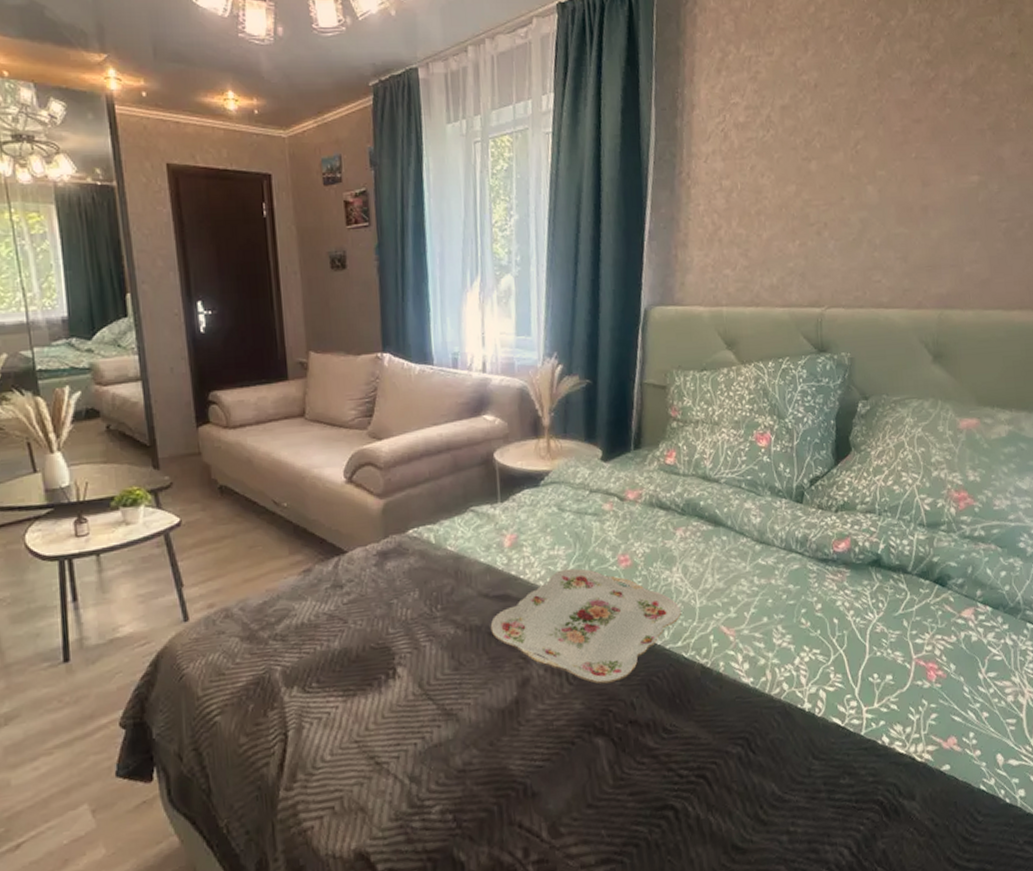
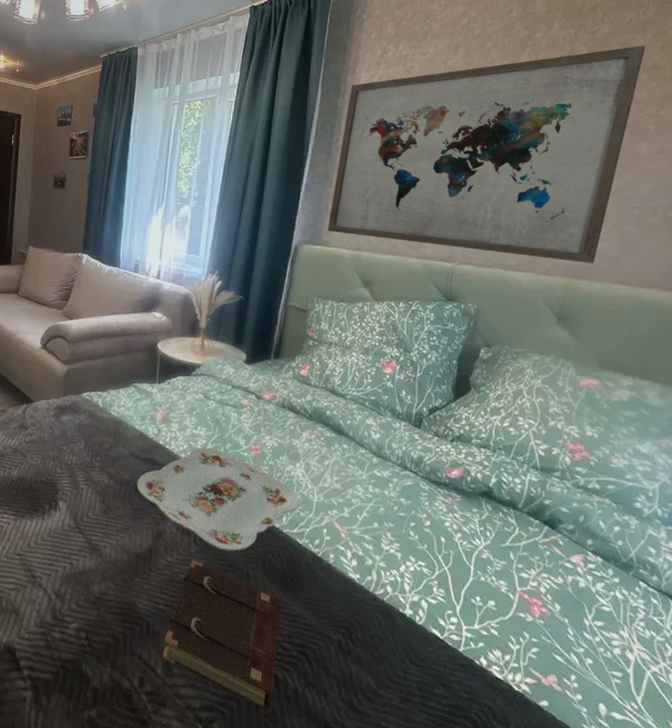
book: none [545,701,674,847] -> present [162,559,279,710]
wall art: none [679,29,1003,290] -> present [327,45,646,264]

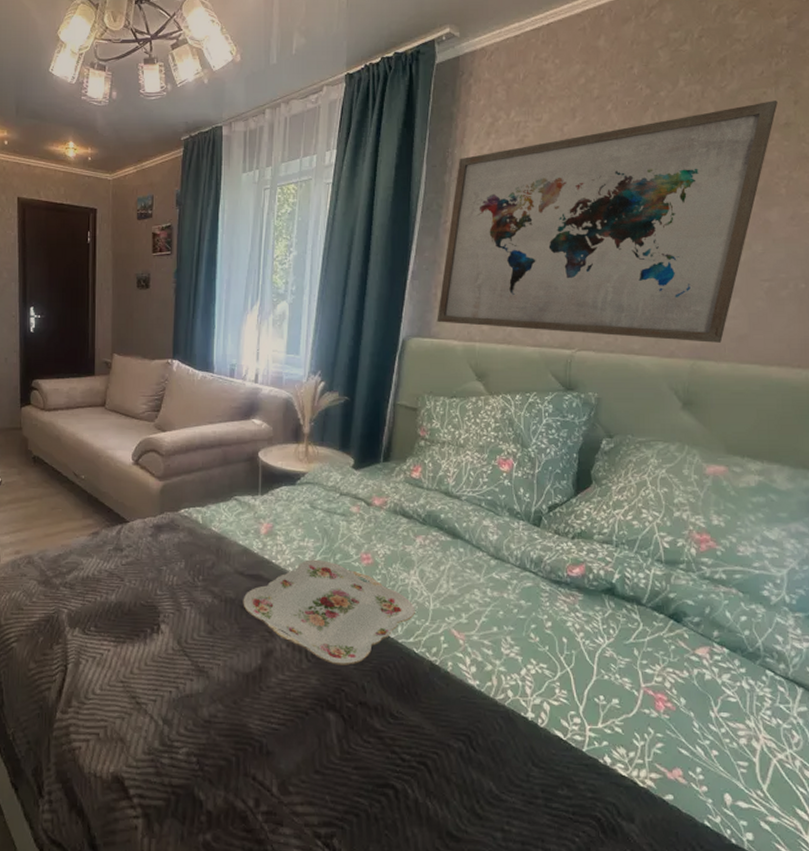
book: present [162,559,279,710] -> none [277,676,397,821]

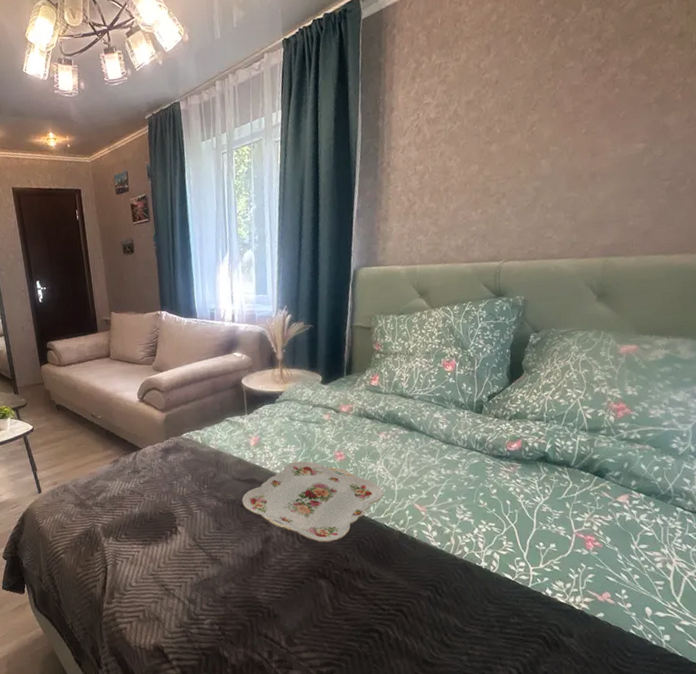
wall art: present [437,101,778,343] -> none [381,13,672,252]

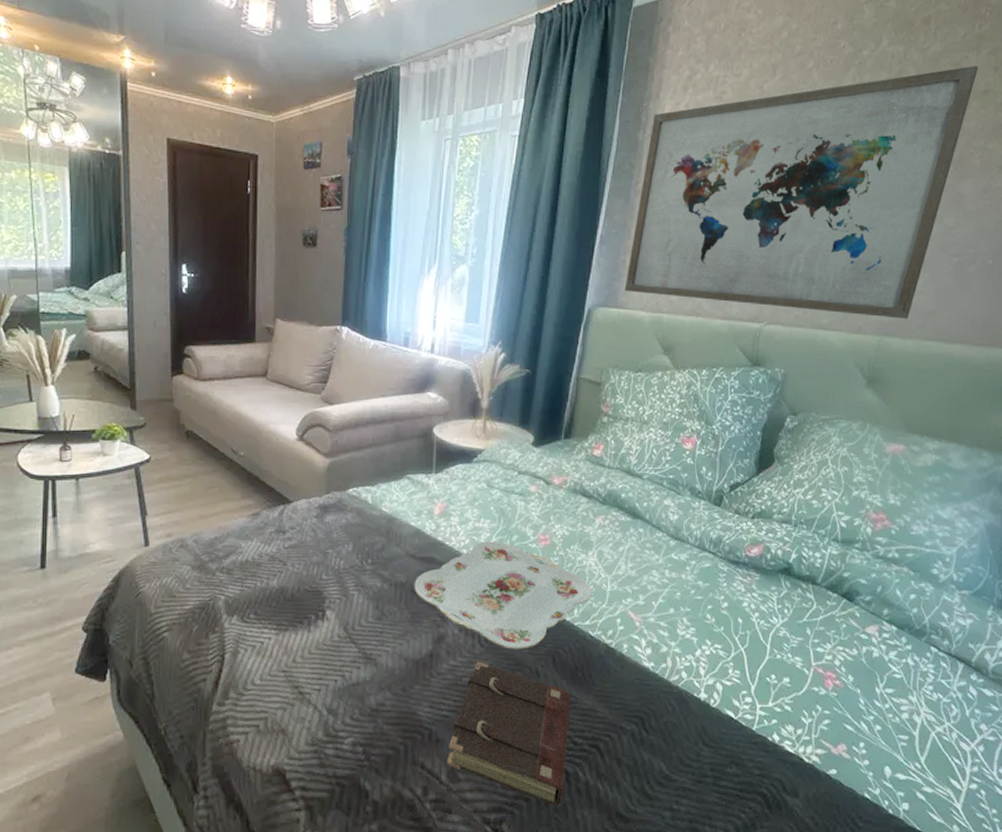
book: none [283,554,378,658] -> present [446,661,570,805]
wall art: none [381,13,672,252] -> present [624,66,978,319]

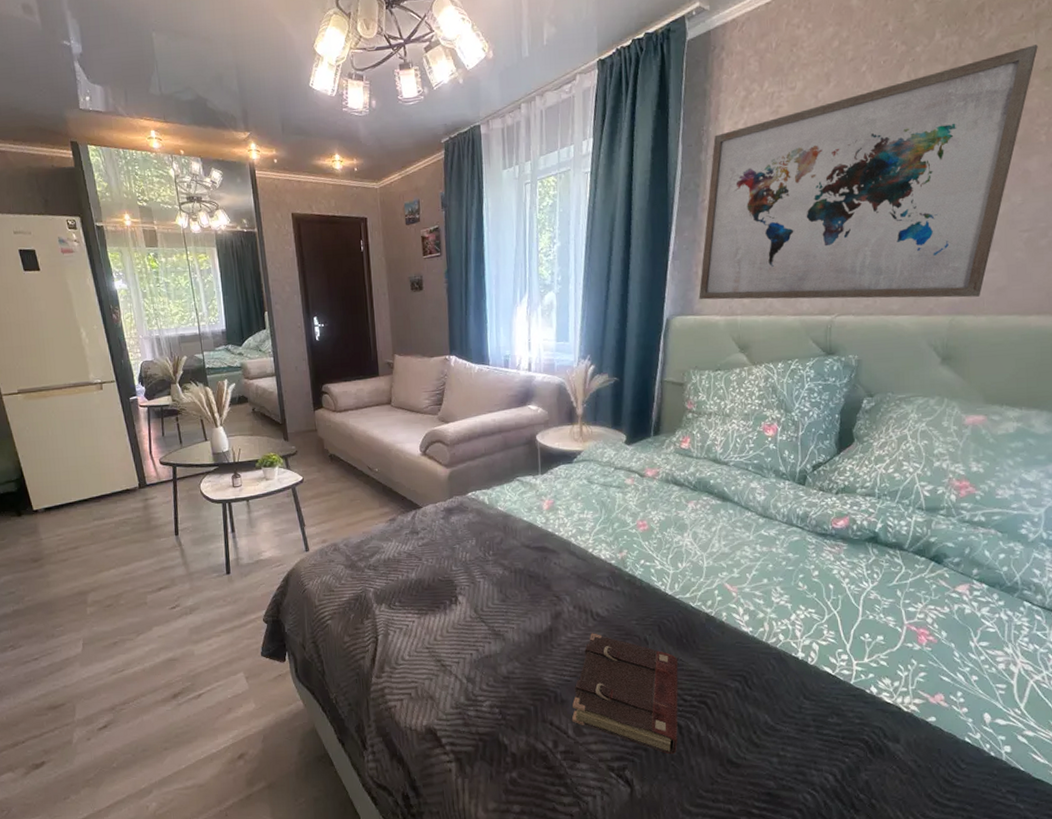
serving tray: present [414,541,592,650] -> none [531,529,690,622]

